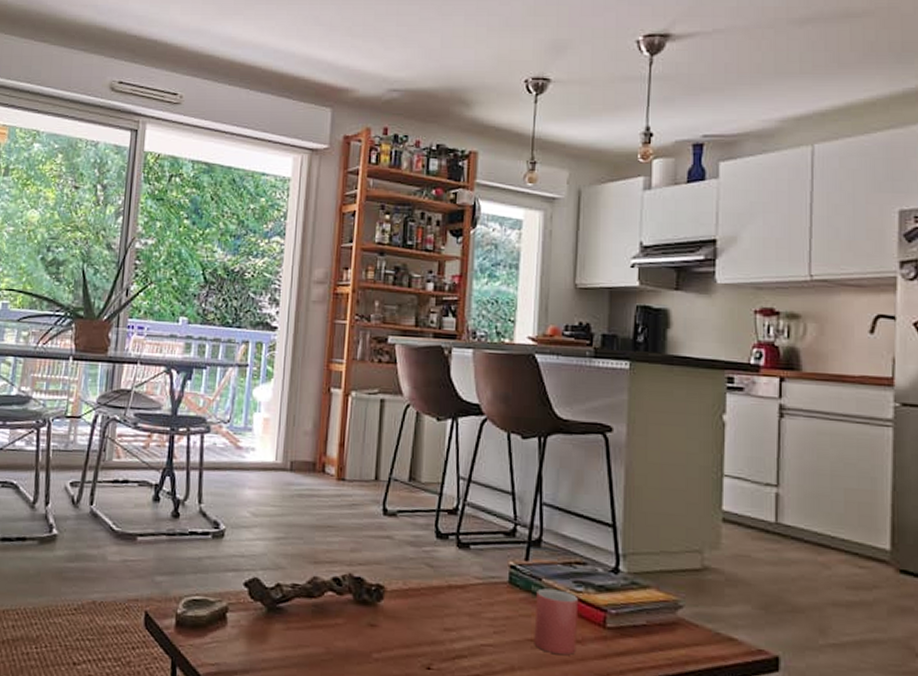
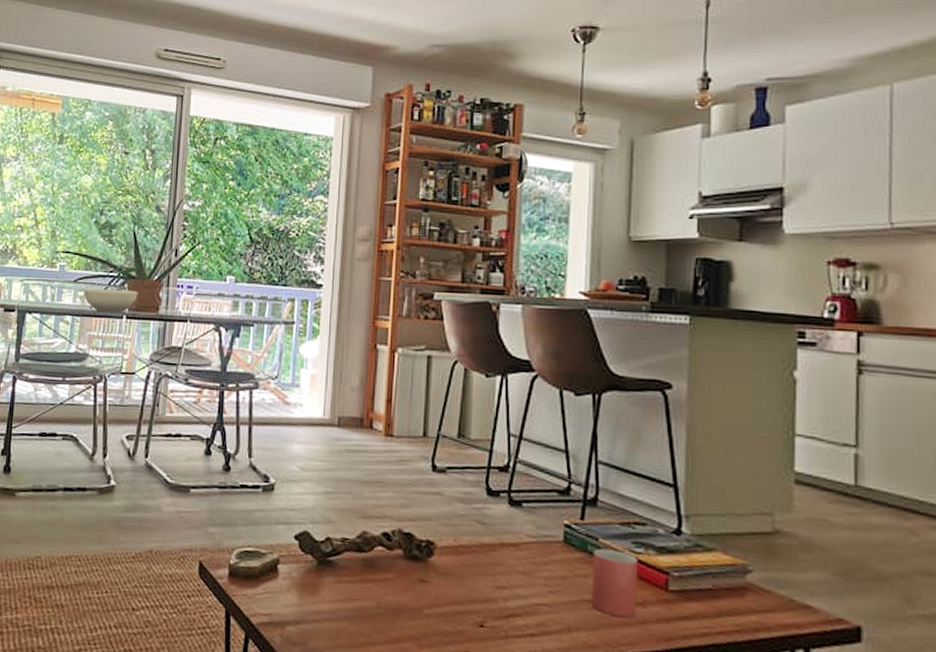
bowl: none [27,328,86,354] -> present [84,288,138,313]

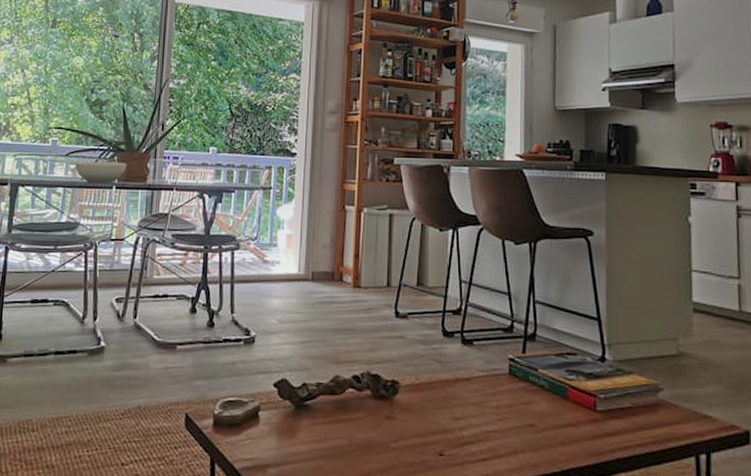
mug: present [591,548,639,617] -> none [533,378,572,437]

